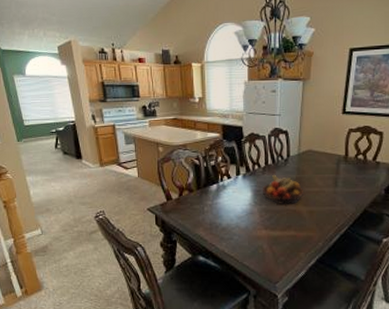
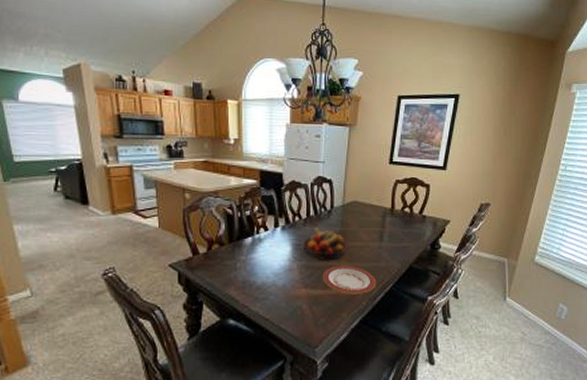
plate: none [280,209,332,236] -> present [322,265,377,294]

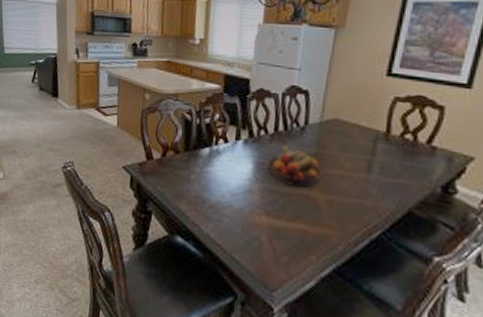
plate: present [322,265,377,294] -> none [287,195,360,237]

